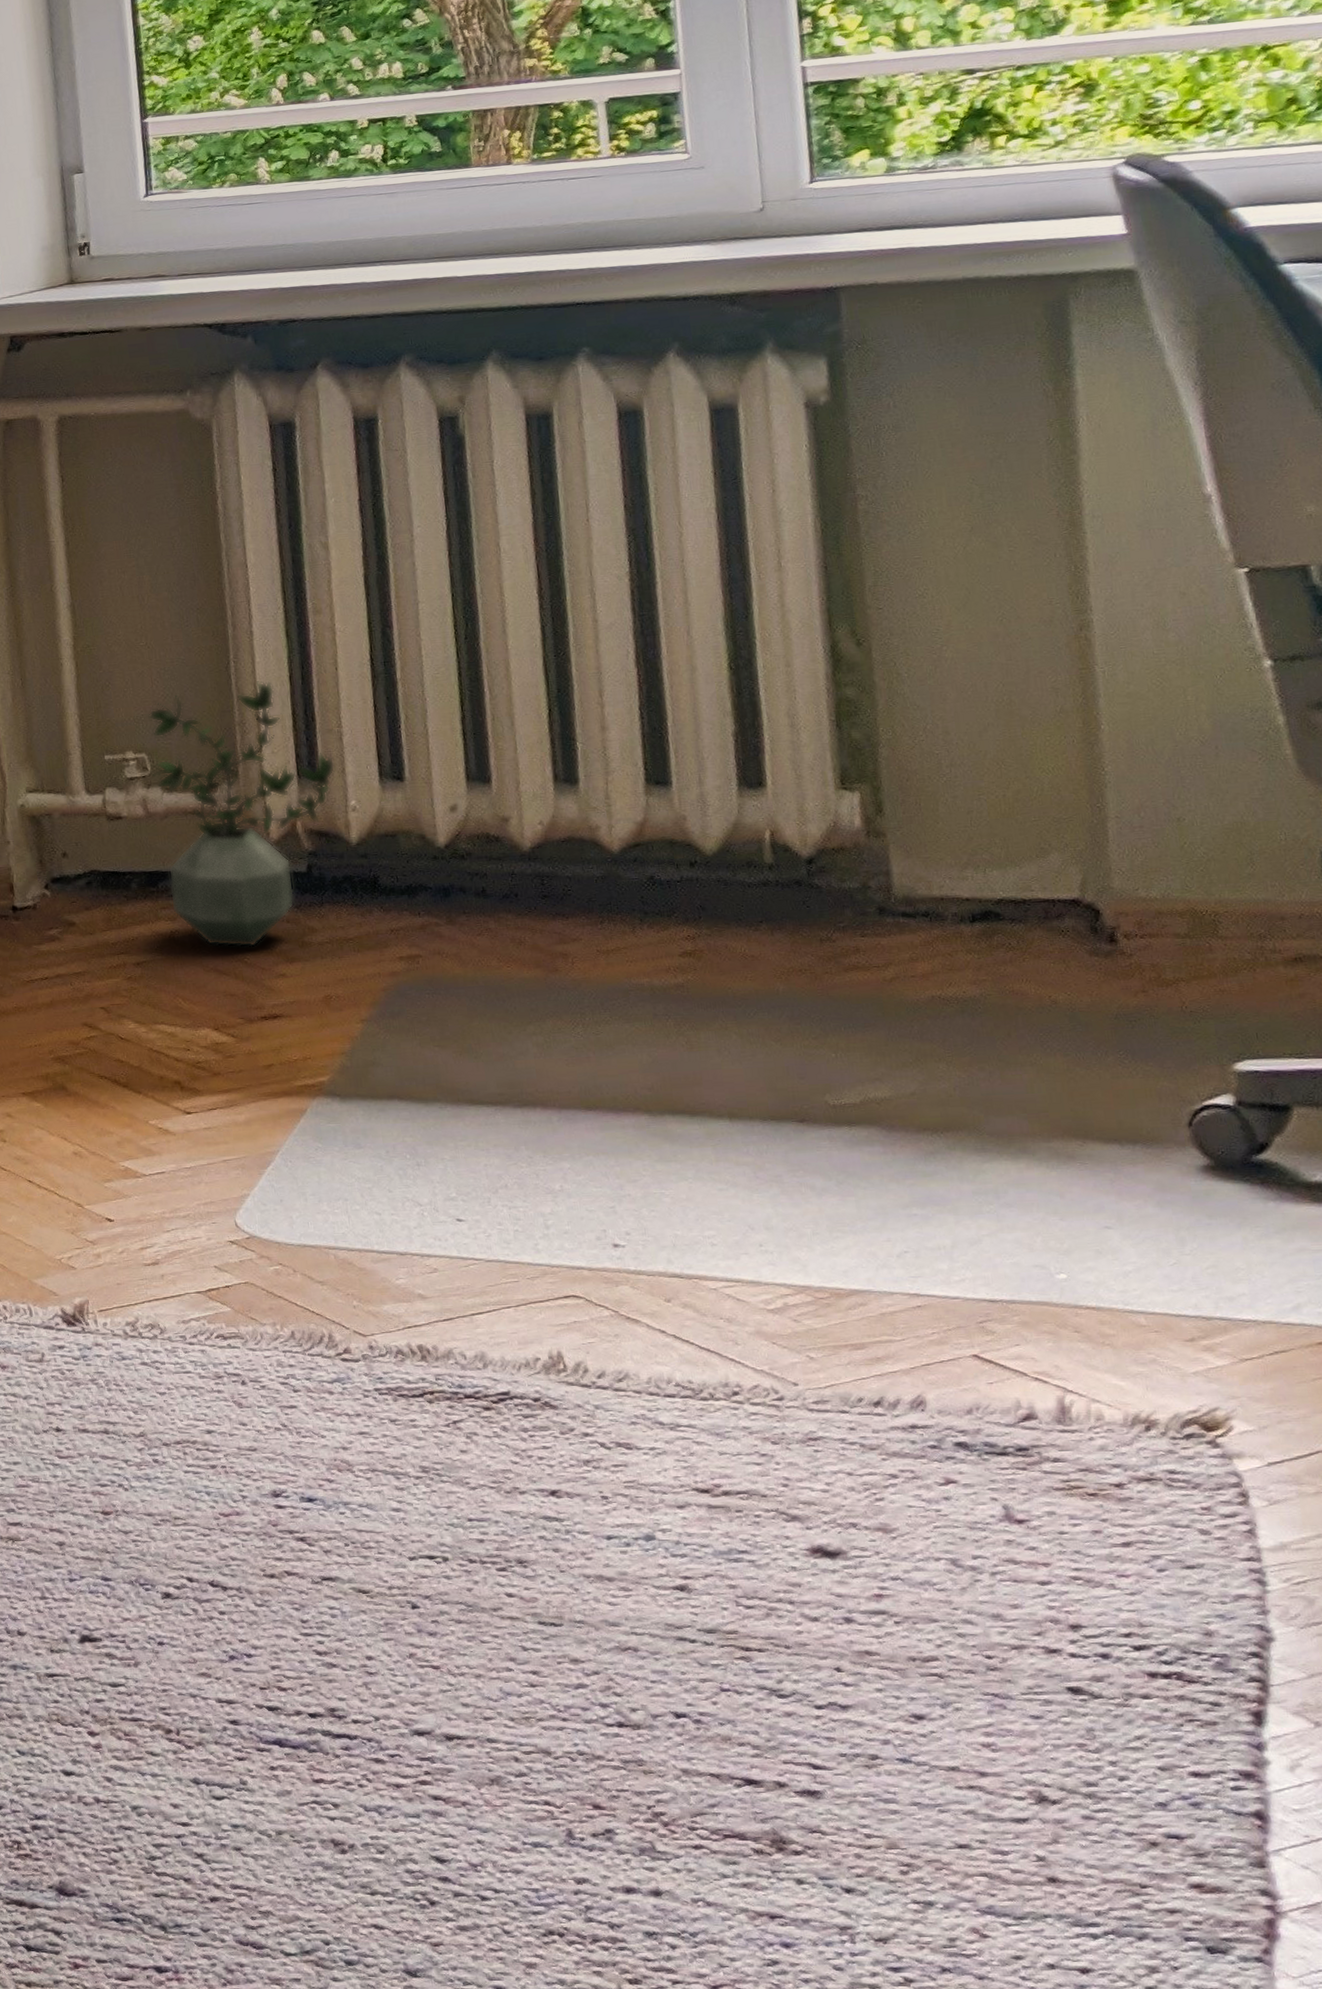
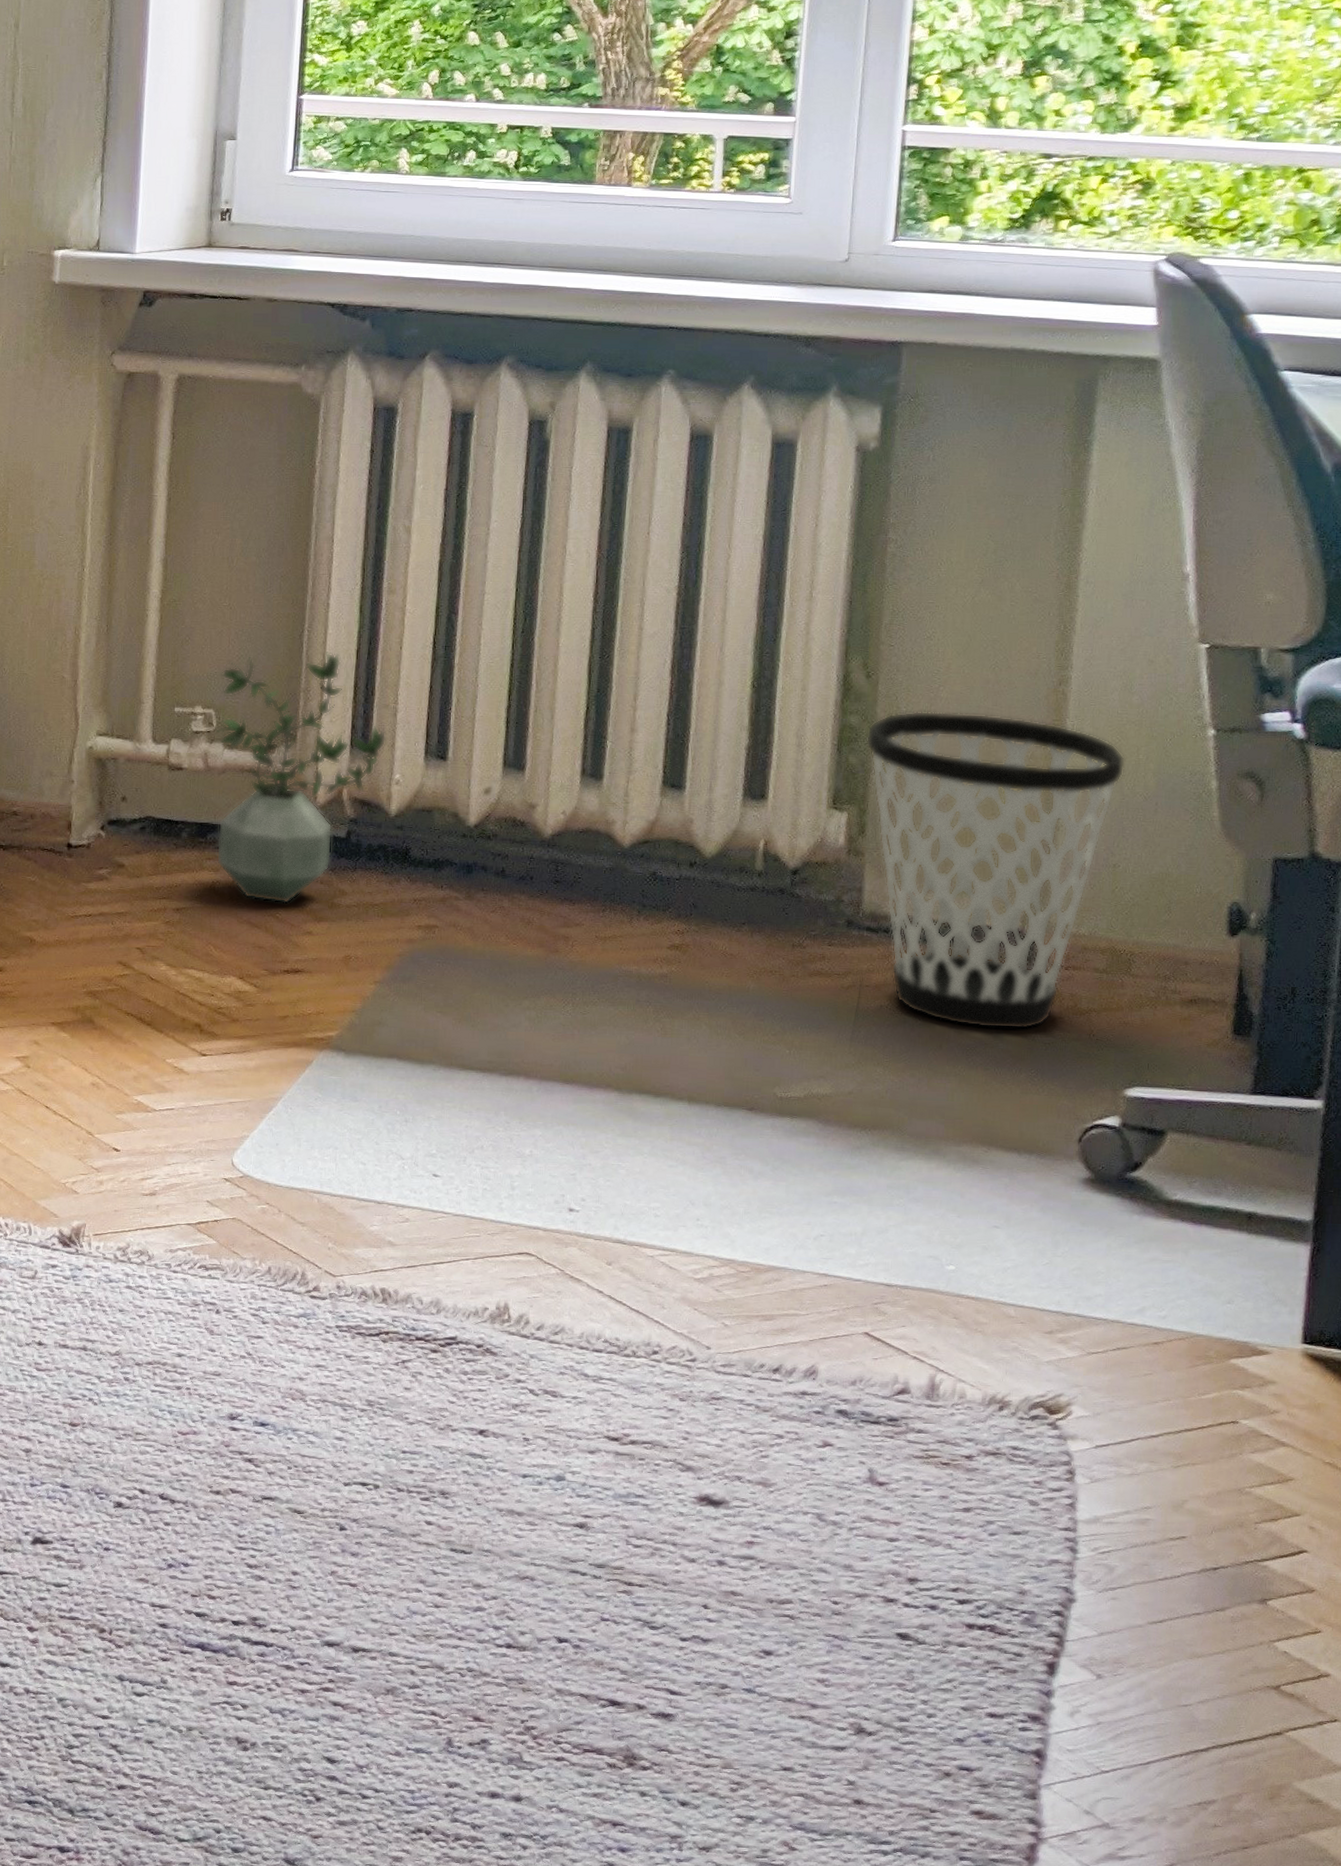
wastebasket: none [867,670,1172,1011] -> present [866,711,1125,1030]

